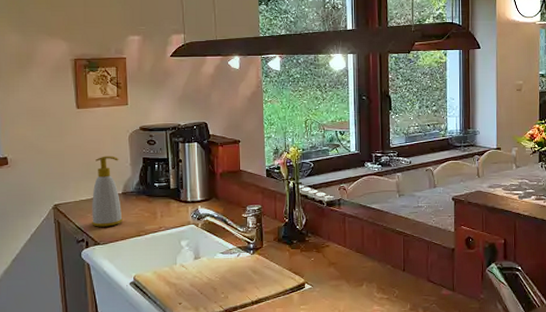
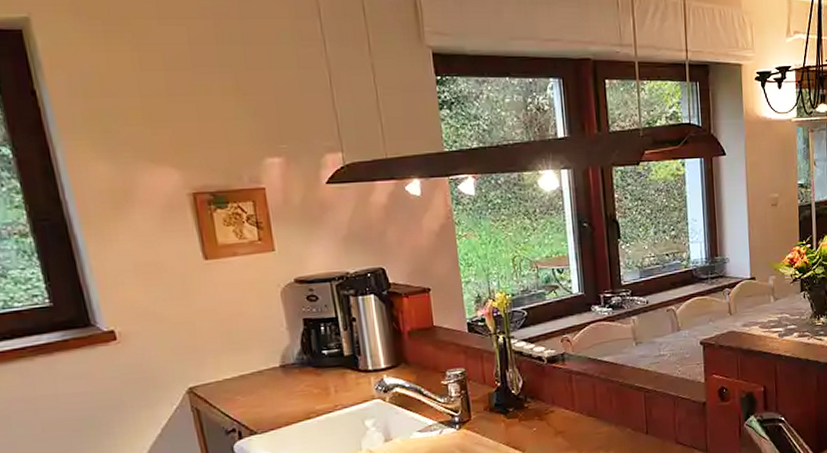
soap bottle: present [92,156,123,227] -> none [239,319,285,412]

